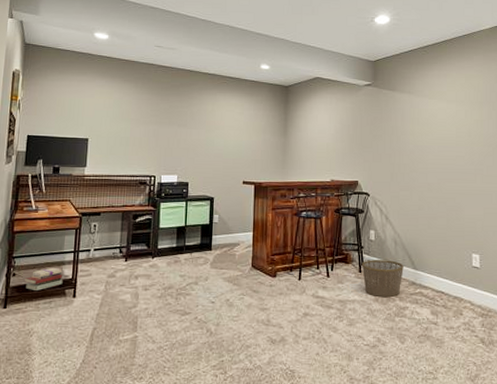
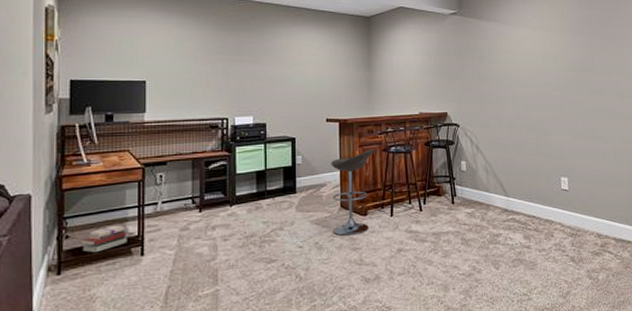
bar stool: none [243,212,286,295] -> present [331,148,374,236]
basket: present [361,258,404,298] -> none [454,189,496,227]

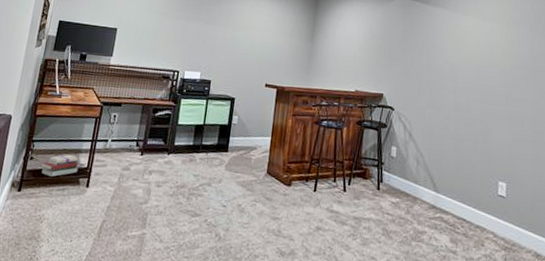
bar stool: present [331,148,374,236] -> none [256,119,306,204]

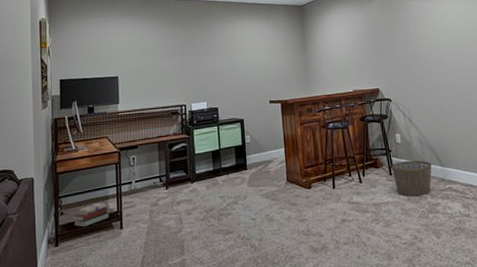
basket: none [380,175,425,220] -> present [391,160,432,197]

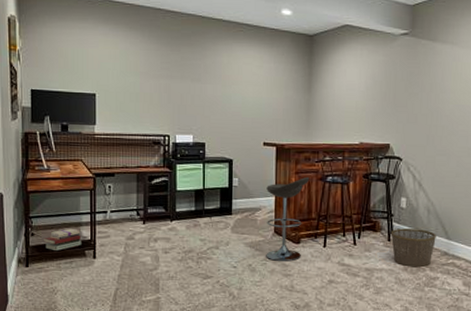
bar stool: none [276,126,314,208] -> present [266,176,310,262]

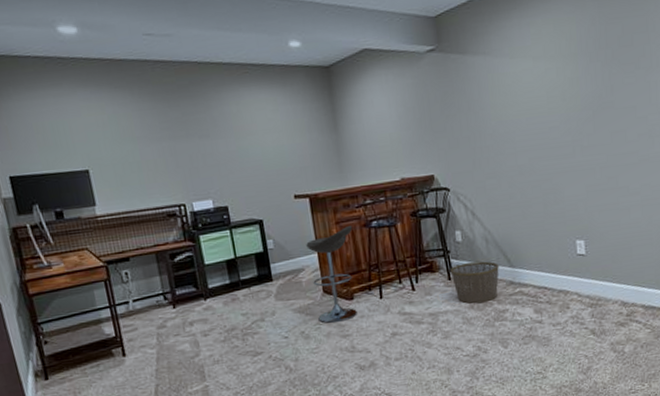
books: present [43,228,82,252] -> none [59,327,107,357]

